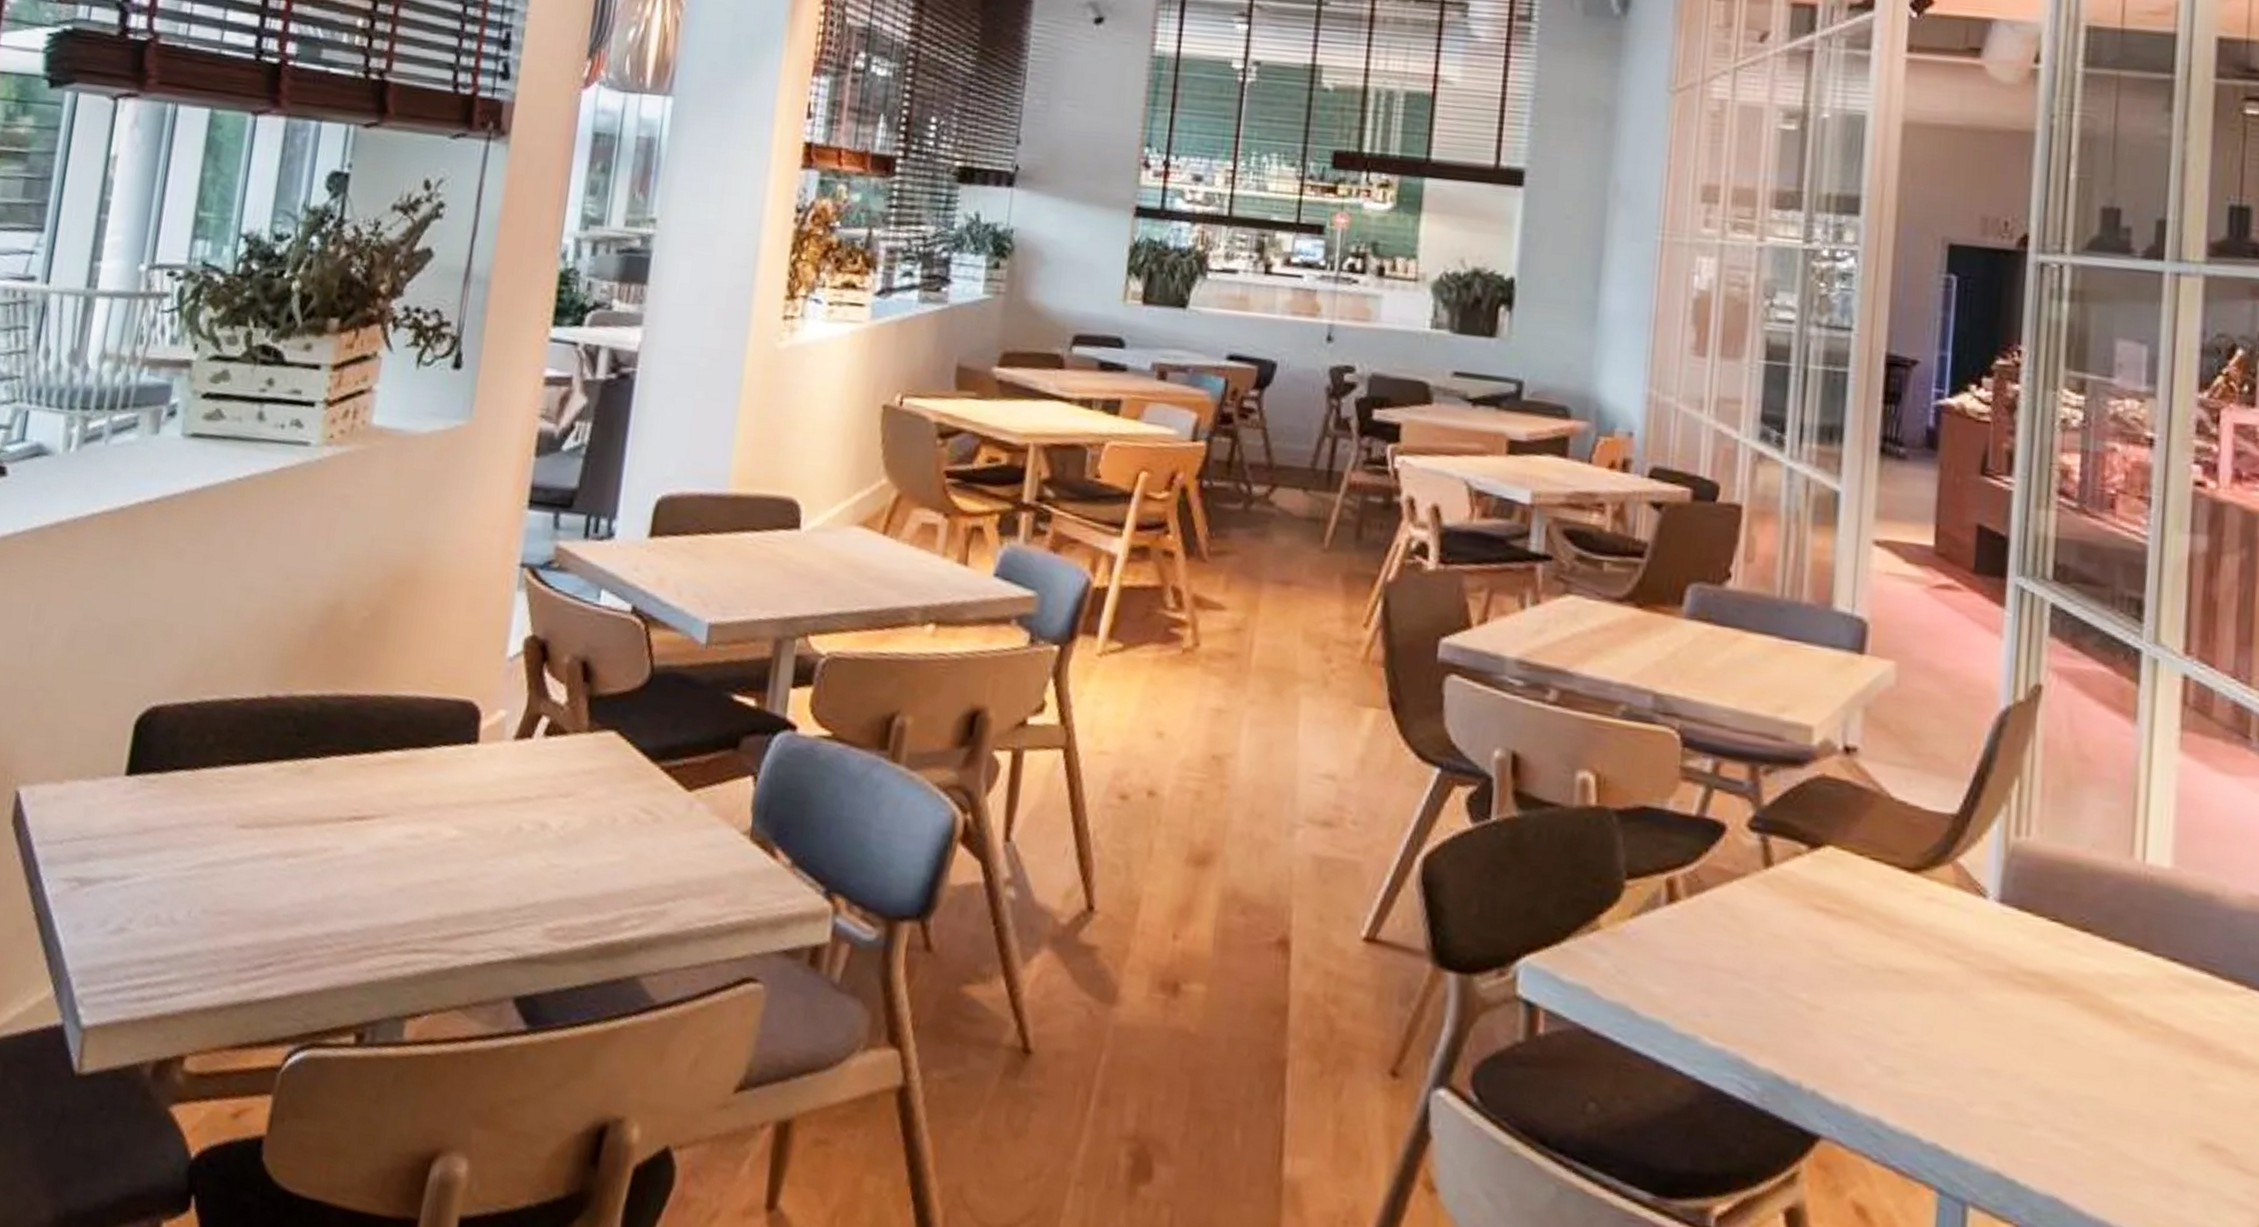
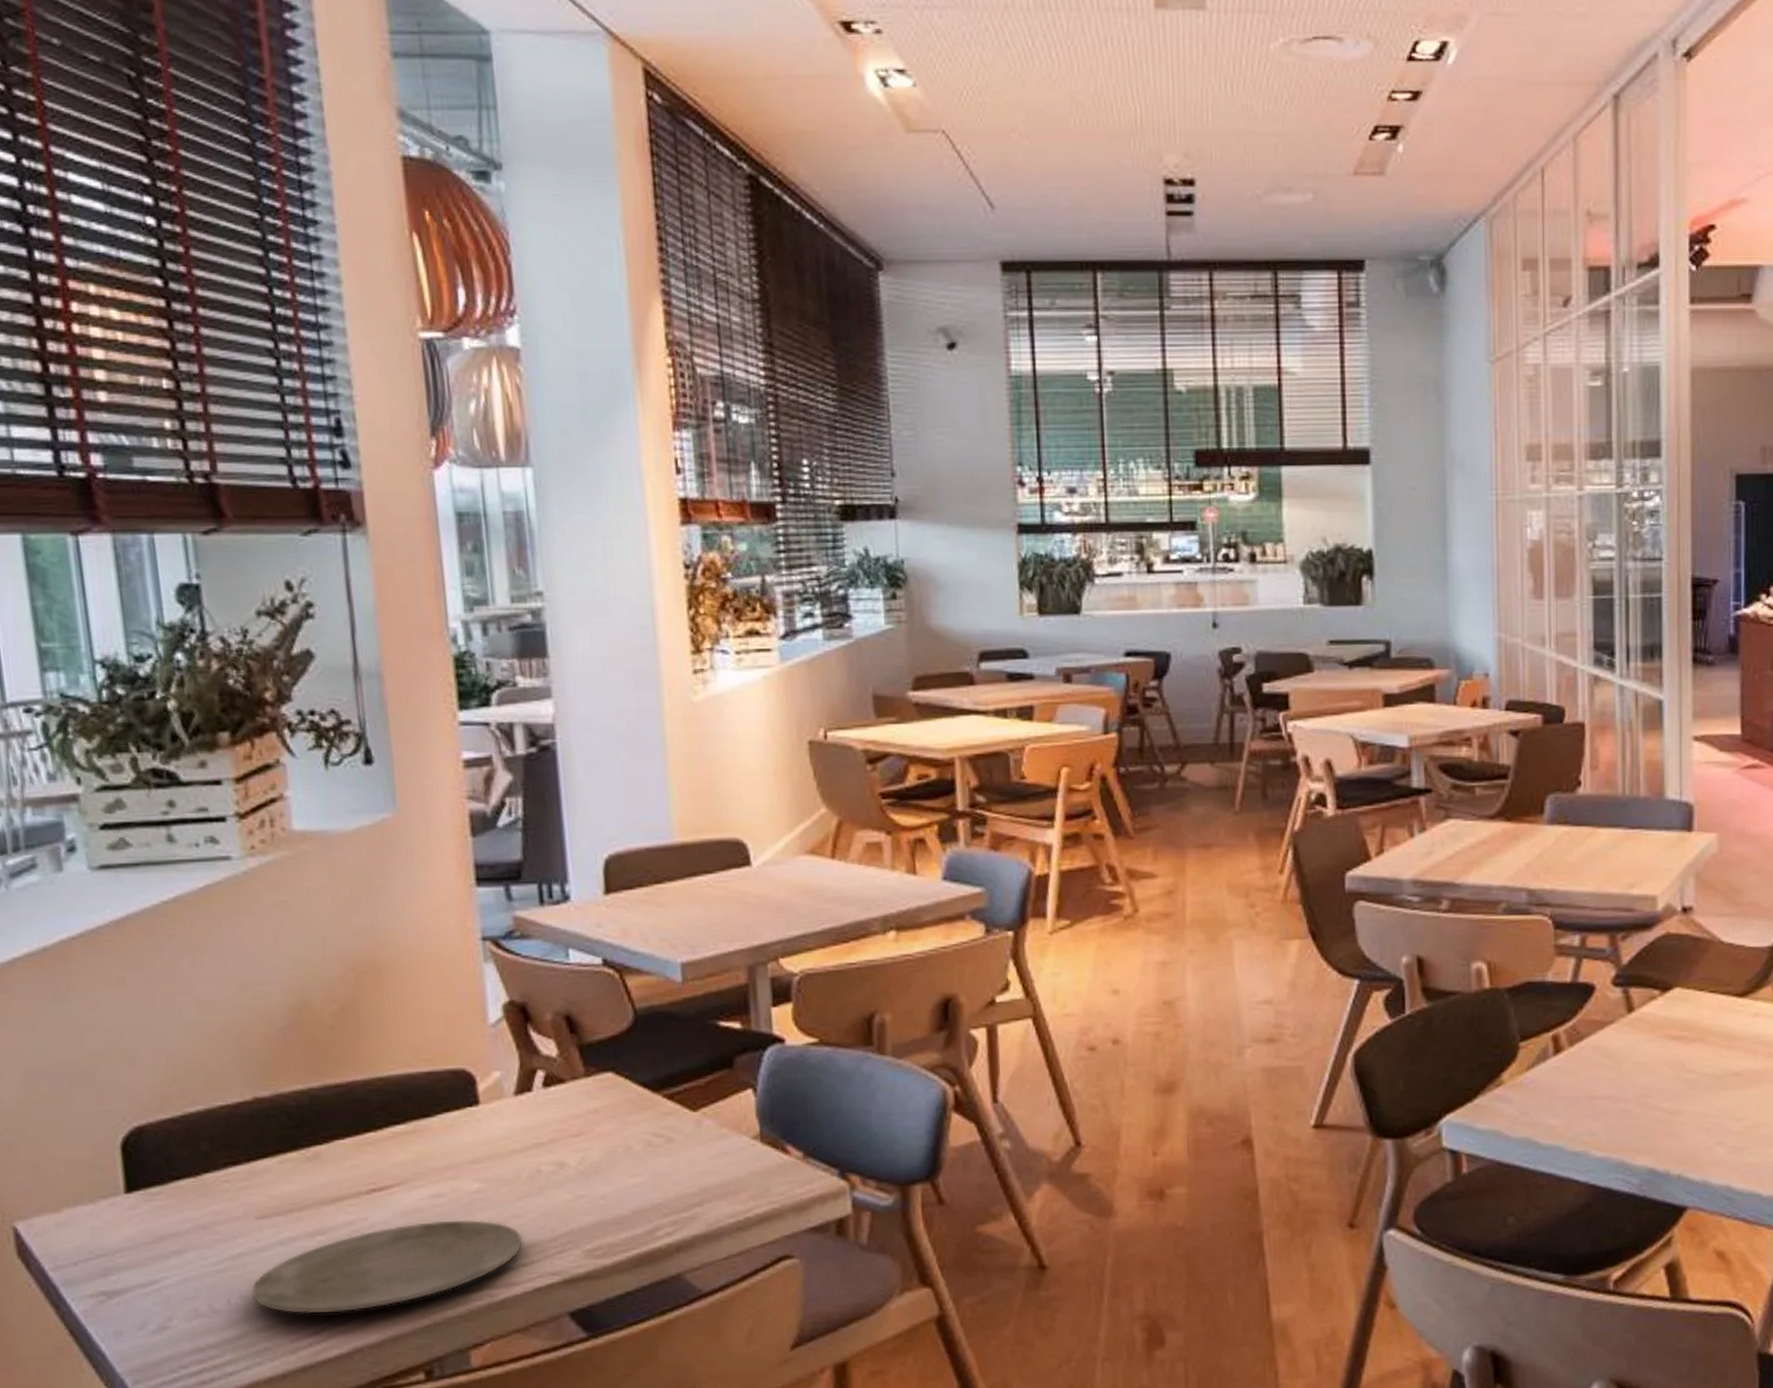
plate: none [212,862,487,952] -> present [251,1219,523,1315]

